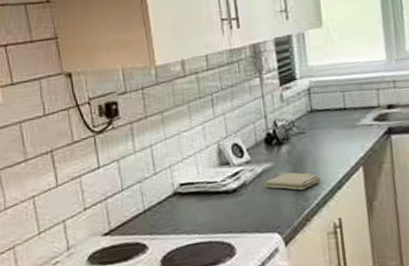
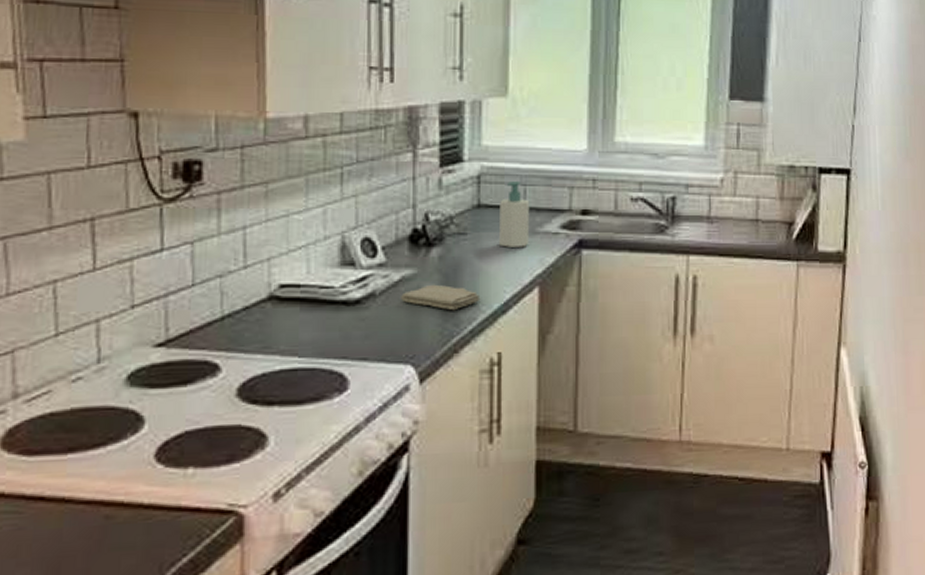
soap bottle: none [326,89,351,140] -> present [499,182,530,247]

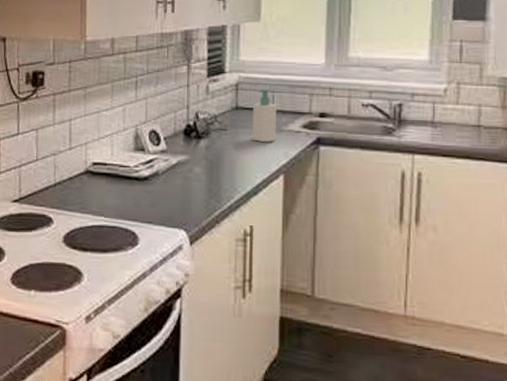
washcloth: present [401,284,481,311] -> none [177,168,237,190]

